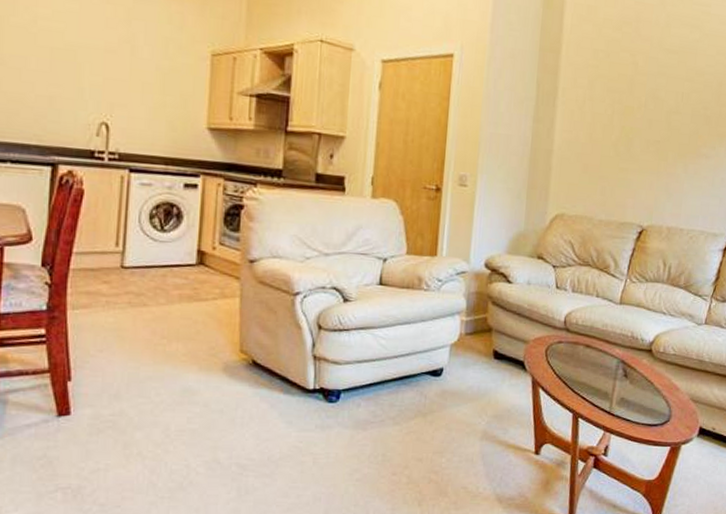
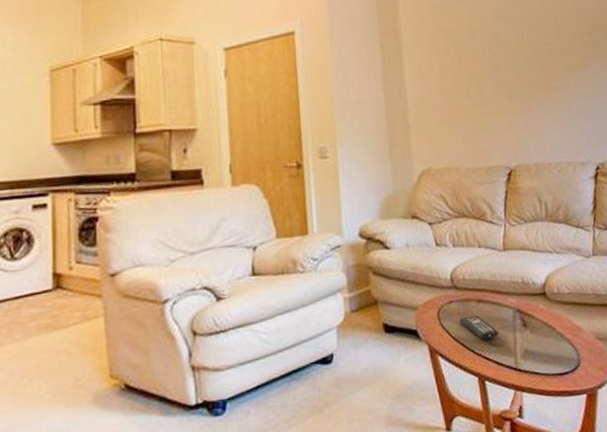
remote control: none [564,358,600,382] -> present [459,315,499,340]

